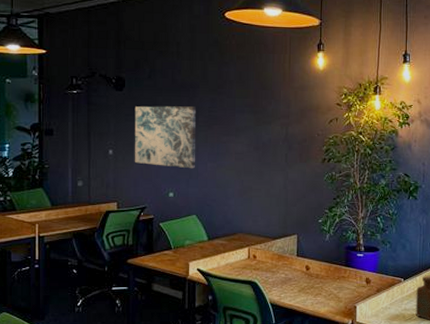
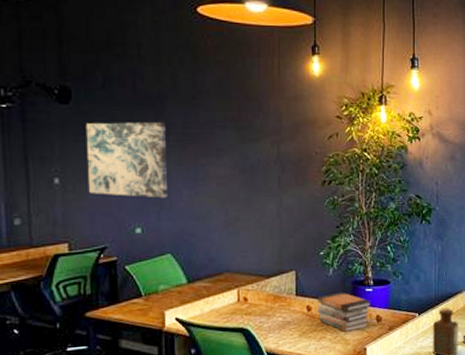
book stack: none [315,255,362,291] -> present [318,292,371,333]

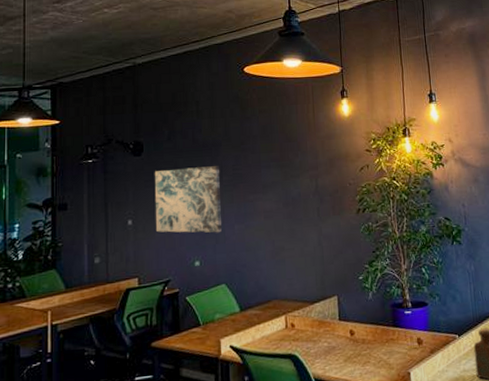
book stack: present [318,292,371,333] -> none [359,315,411,357]

